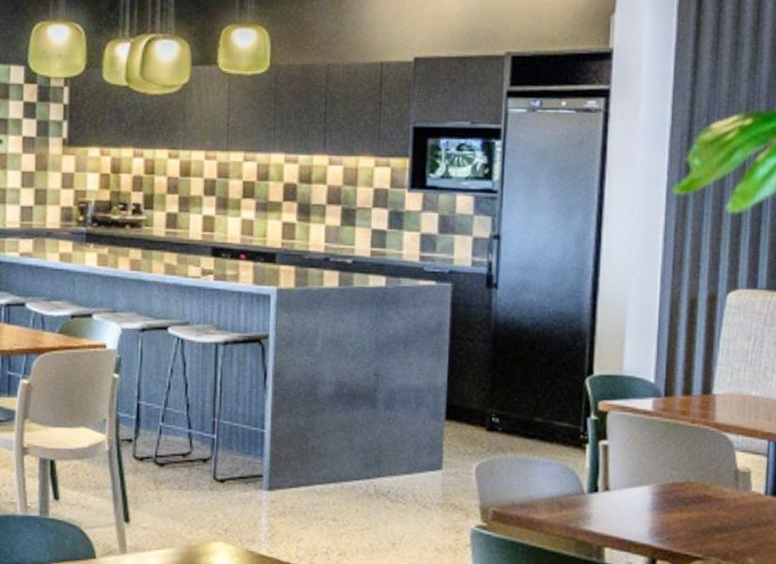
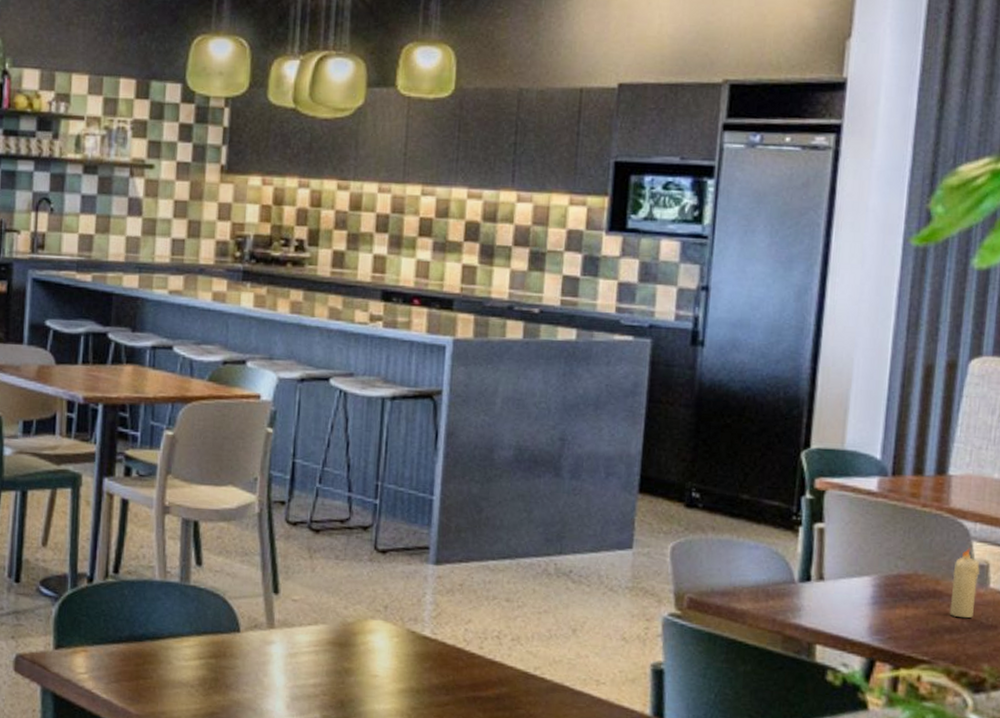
candle: none [718,457,743,519] -> present [949,548,980,619]

